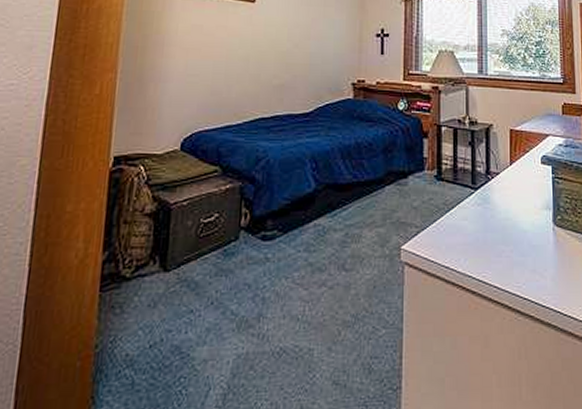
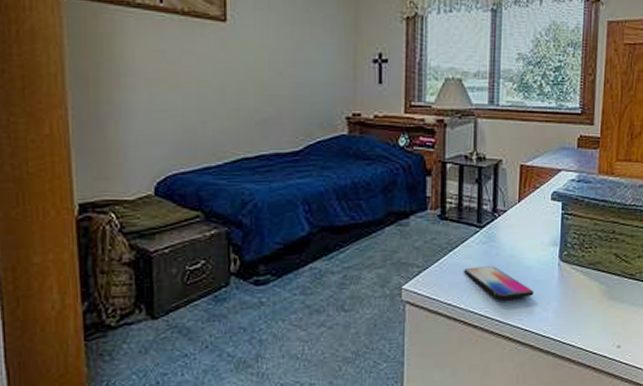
smartphone: none [461,228,530,264] -> present [464,266,533,300]

